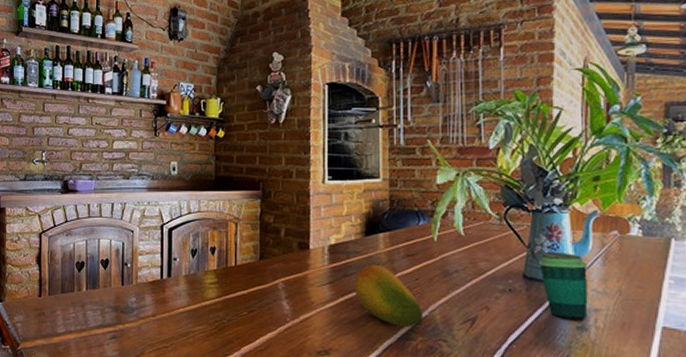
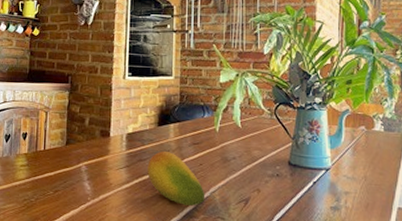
cup: present [538,252,588,322] -> none [301,143,340,203]

